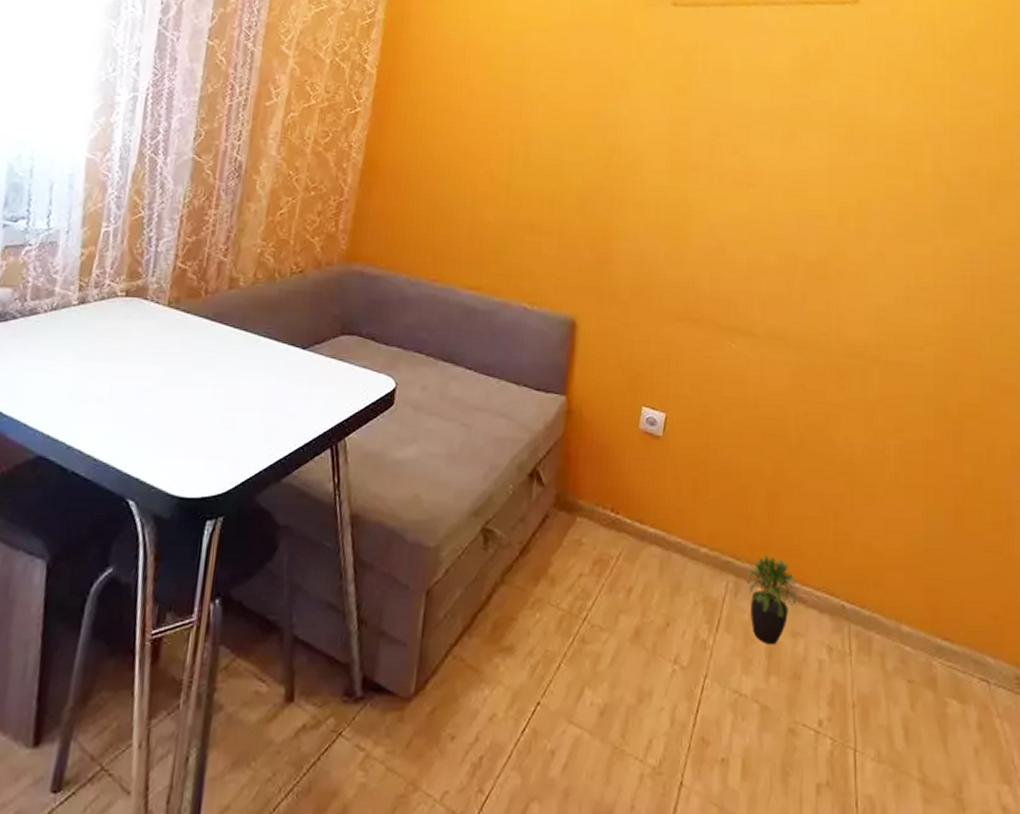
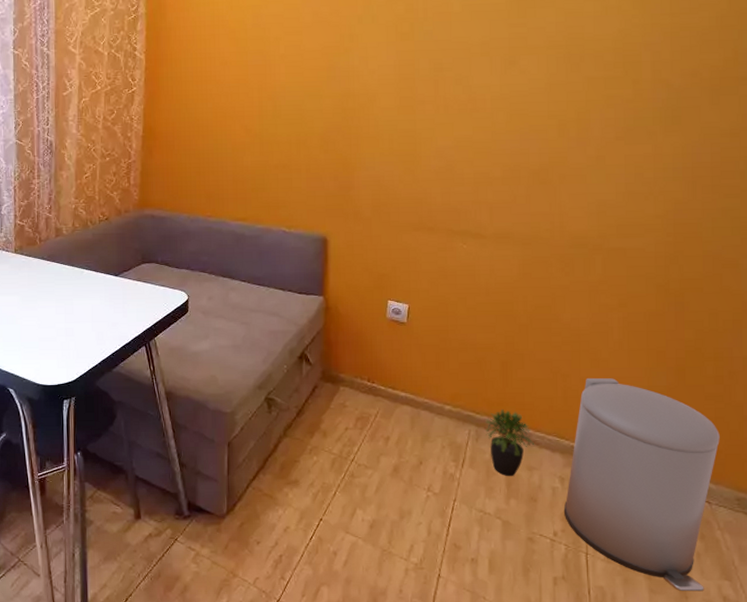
pedal bin: none [832,519,999,801] -> present [564,378,720,592]

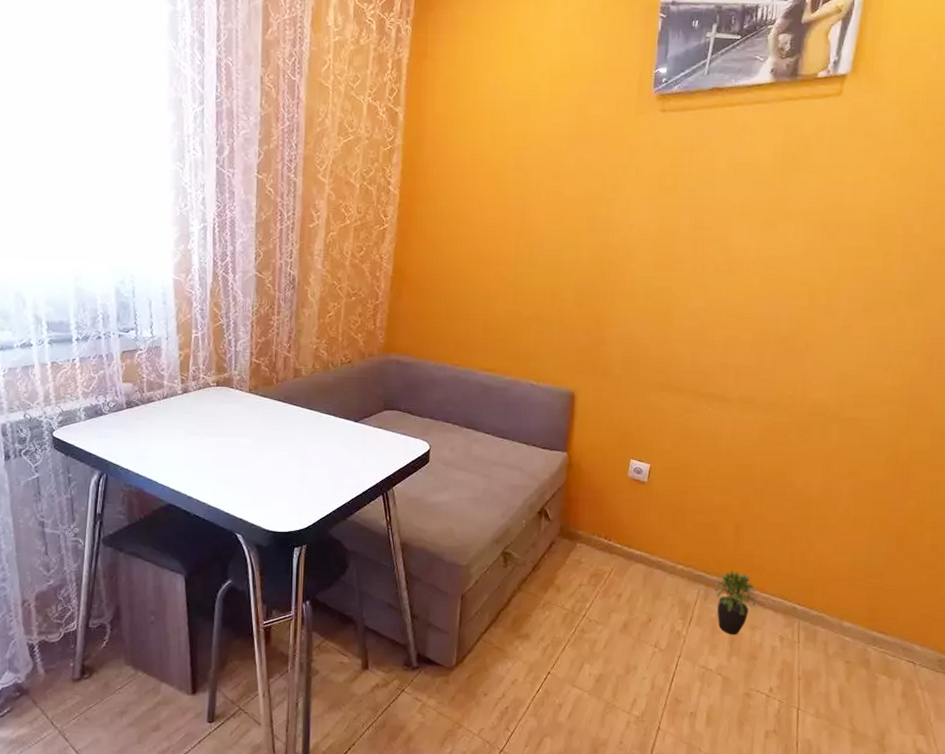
pedal bin: present [564,378,720,592] -> none [781,543,930,745]

